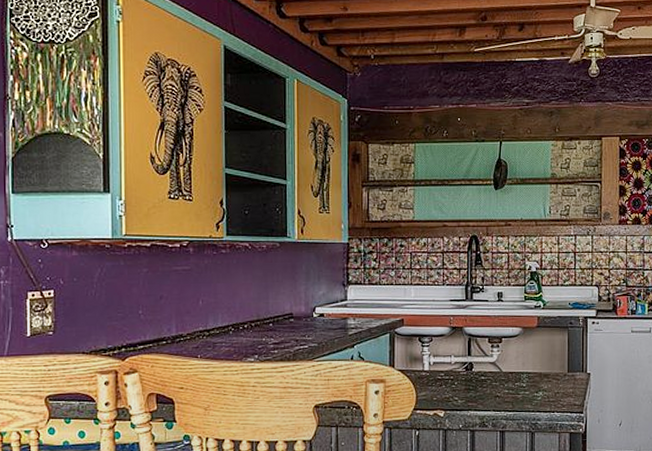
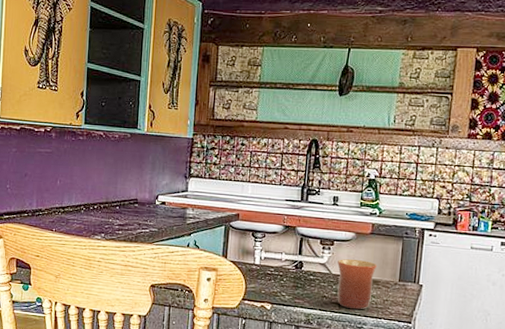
mug: none [507,355,546,406] -> present [337,259,378,310]

